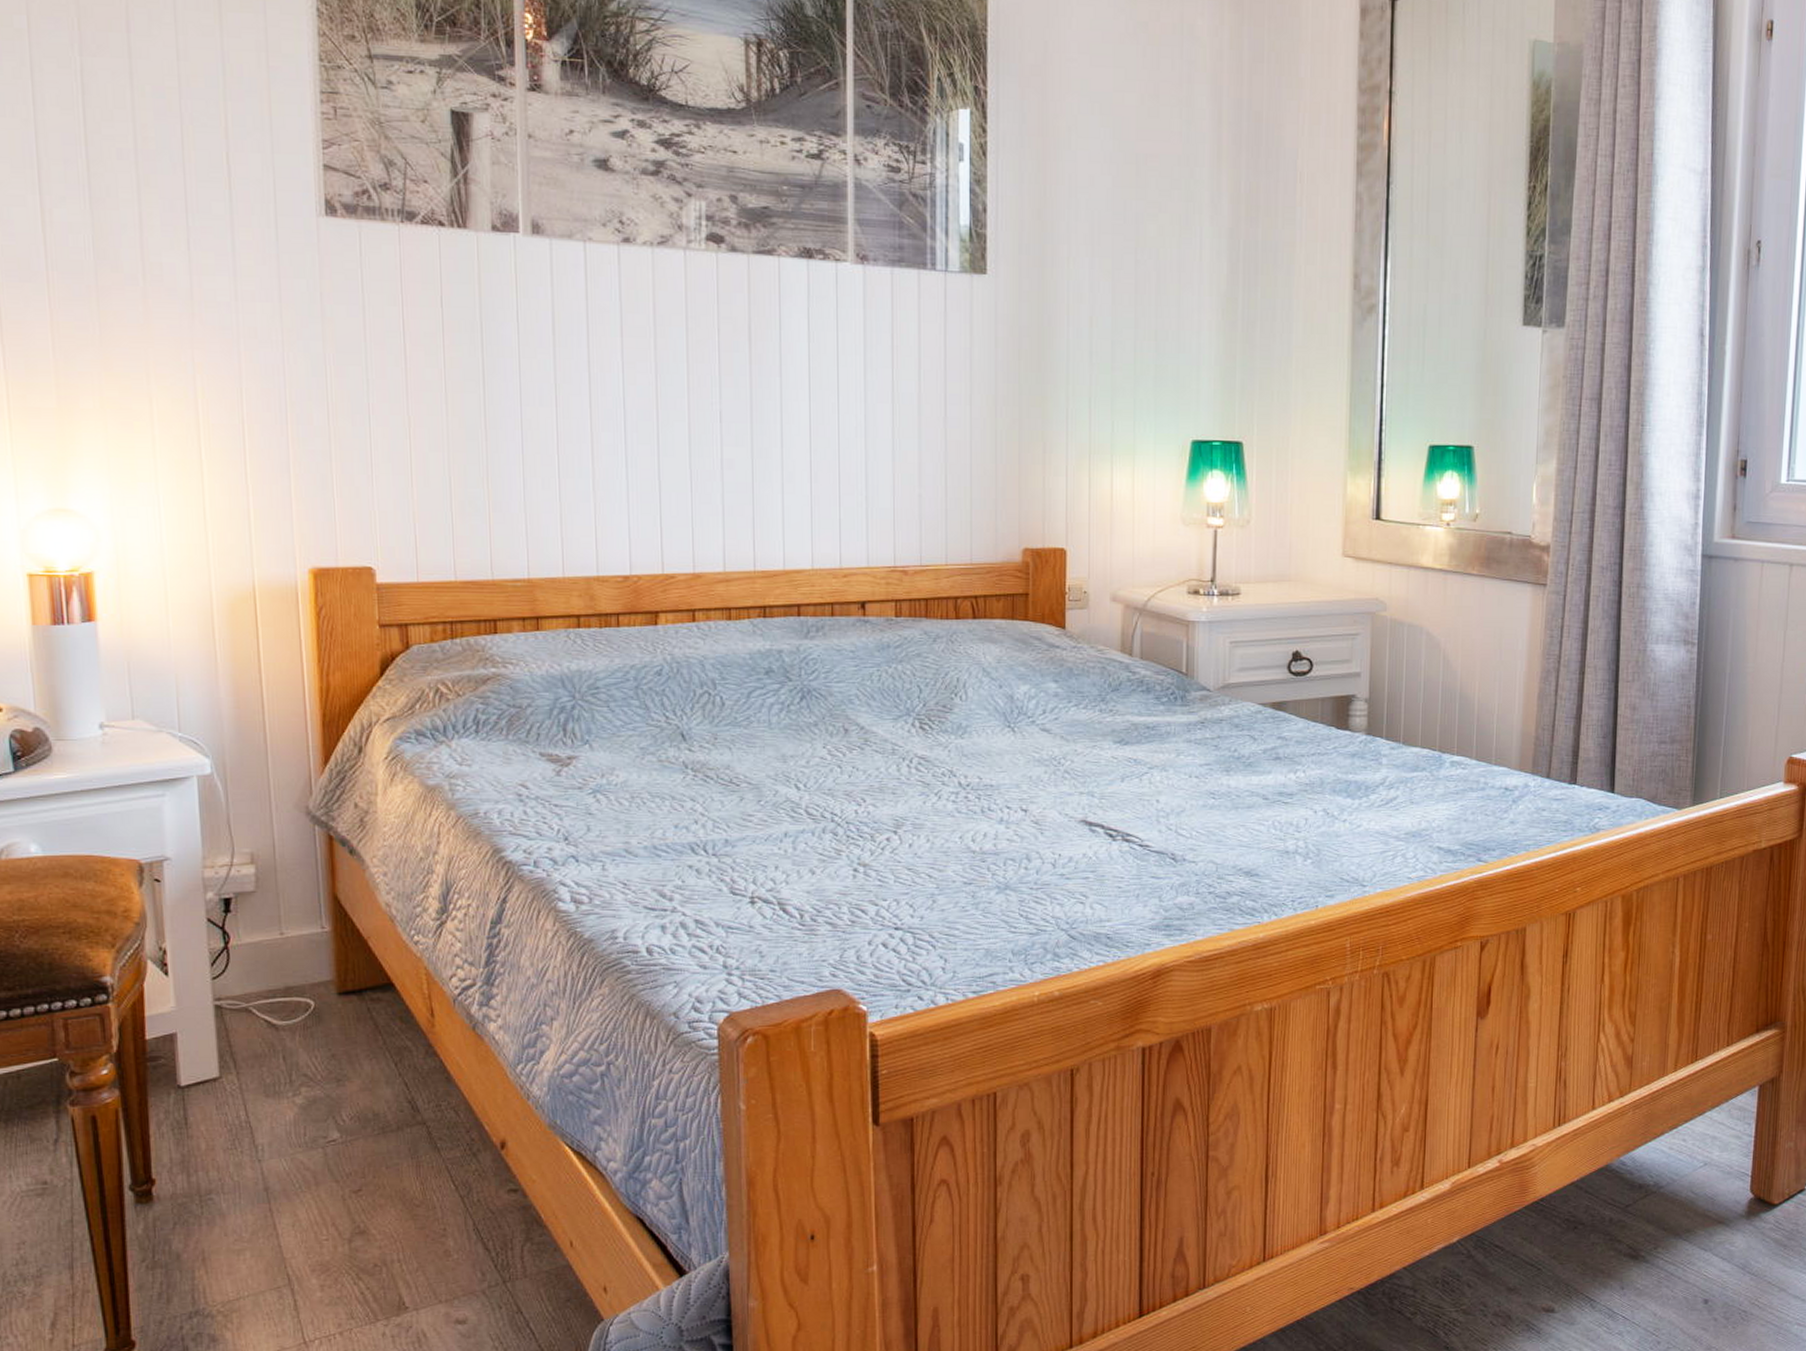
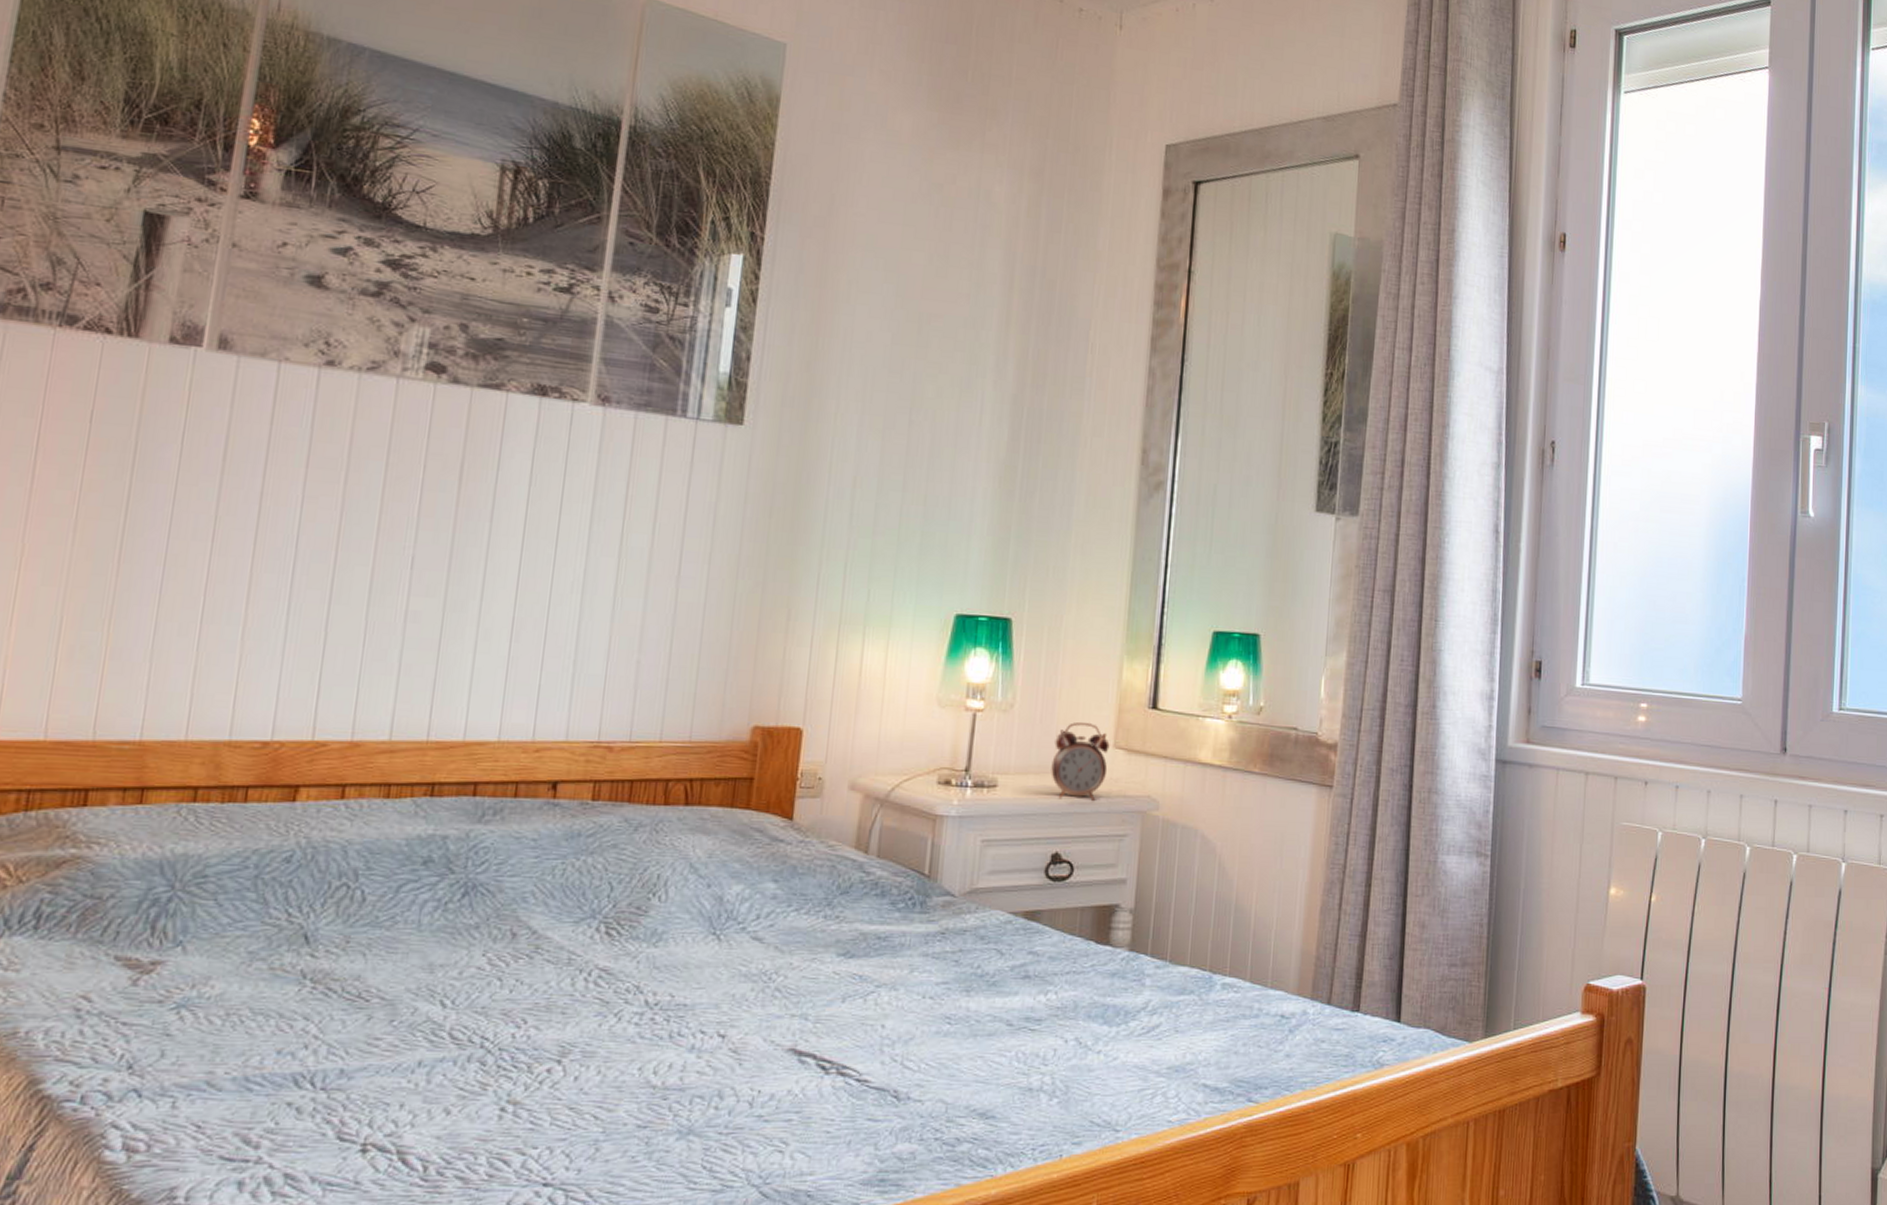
alarm clock: none [1287,535,1339,606] -> present [1051,722,1110,802]

